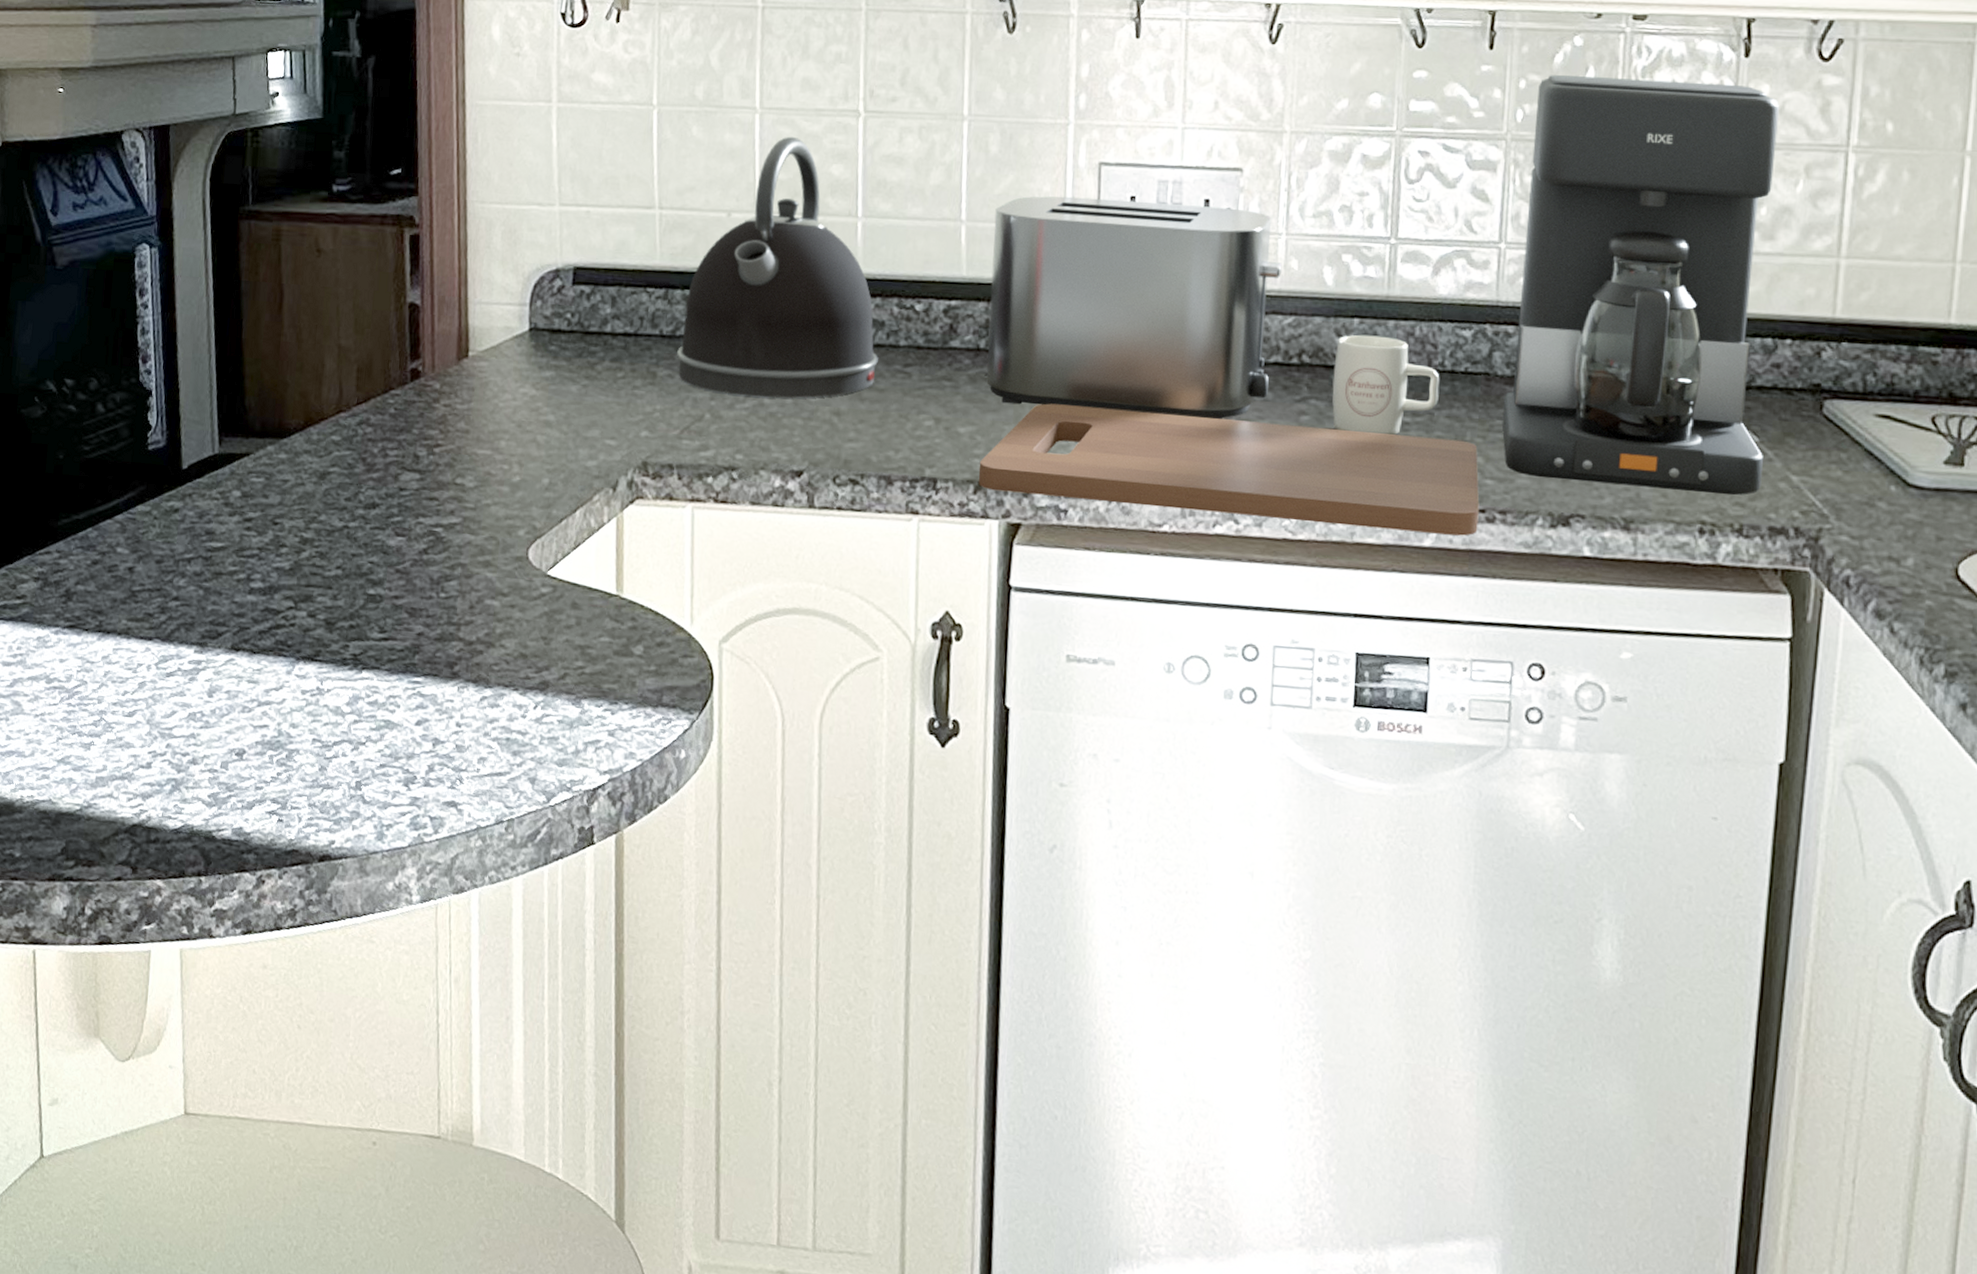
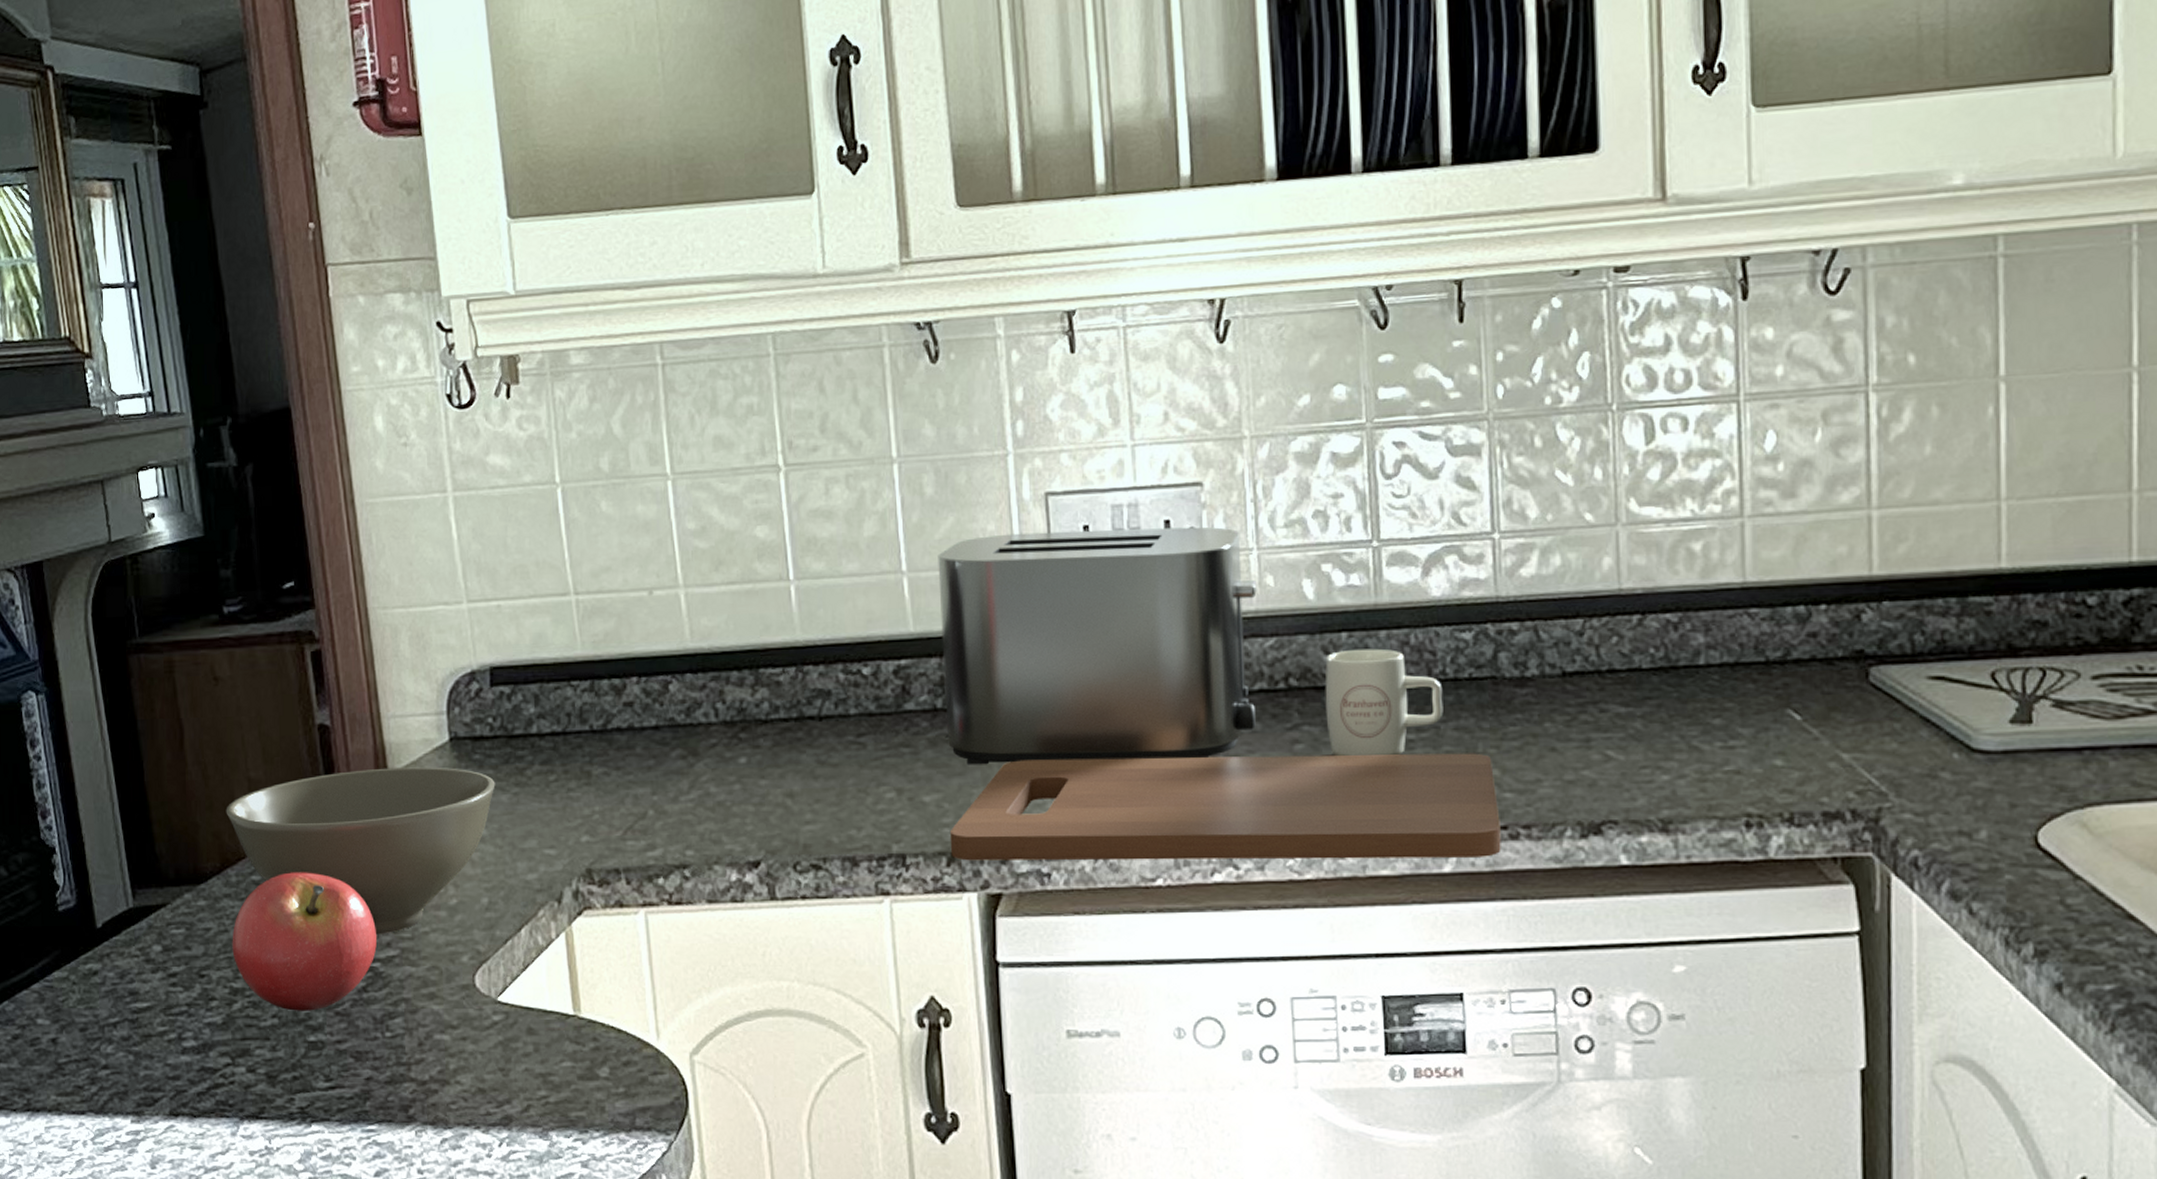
fruit: none [306,436,442,567] -> present [232,872,377,1011]
bowl: none [314,349,567,502] -> present [226,767,495,935]
kettle: present [676,136,878,398] -> none [610,500,828,787]
coffee maker: present [1501,75,1780,495] -> none [1515,331,1809,785]

